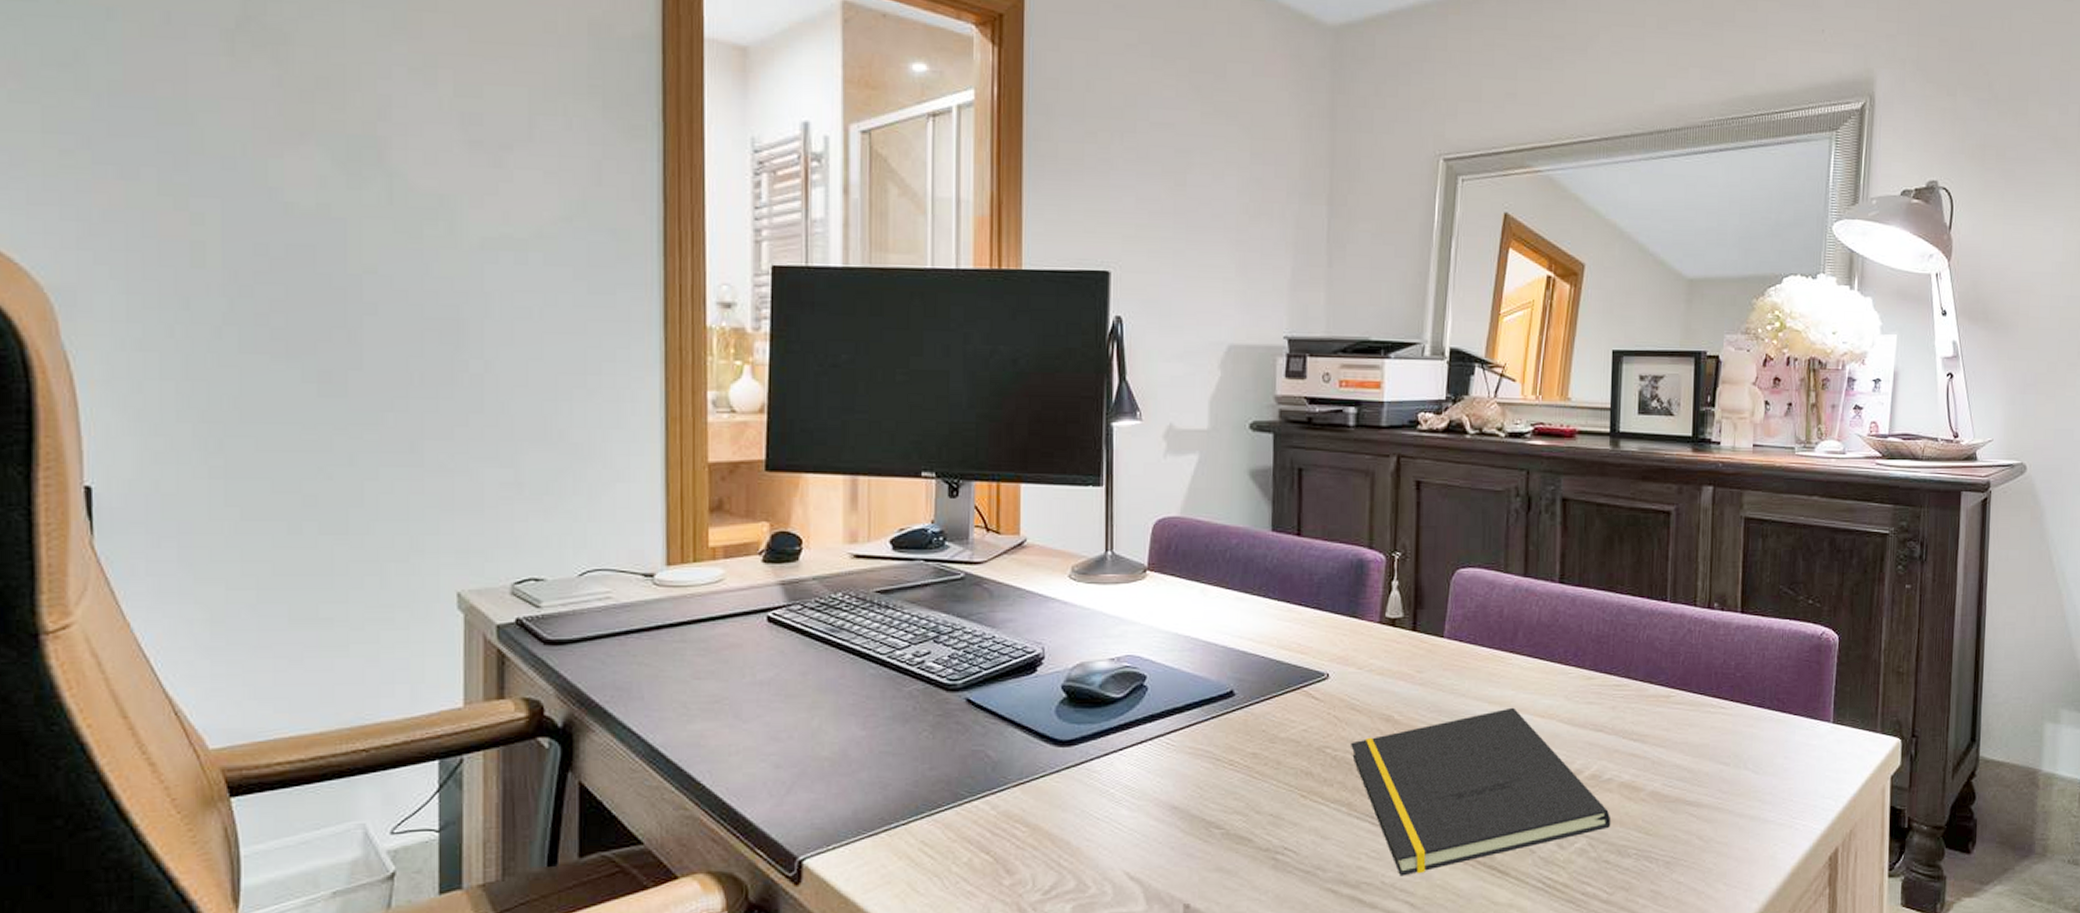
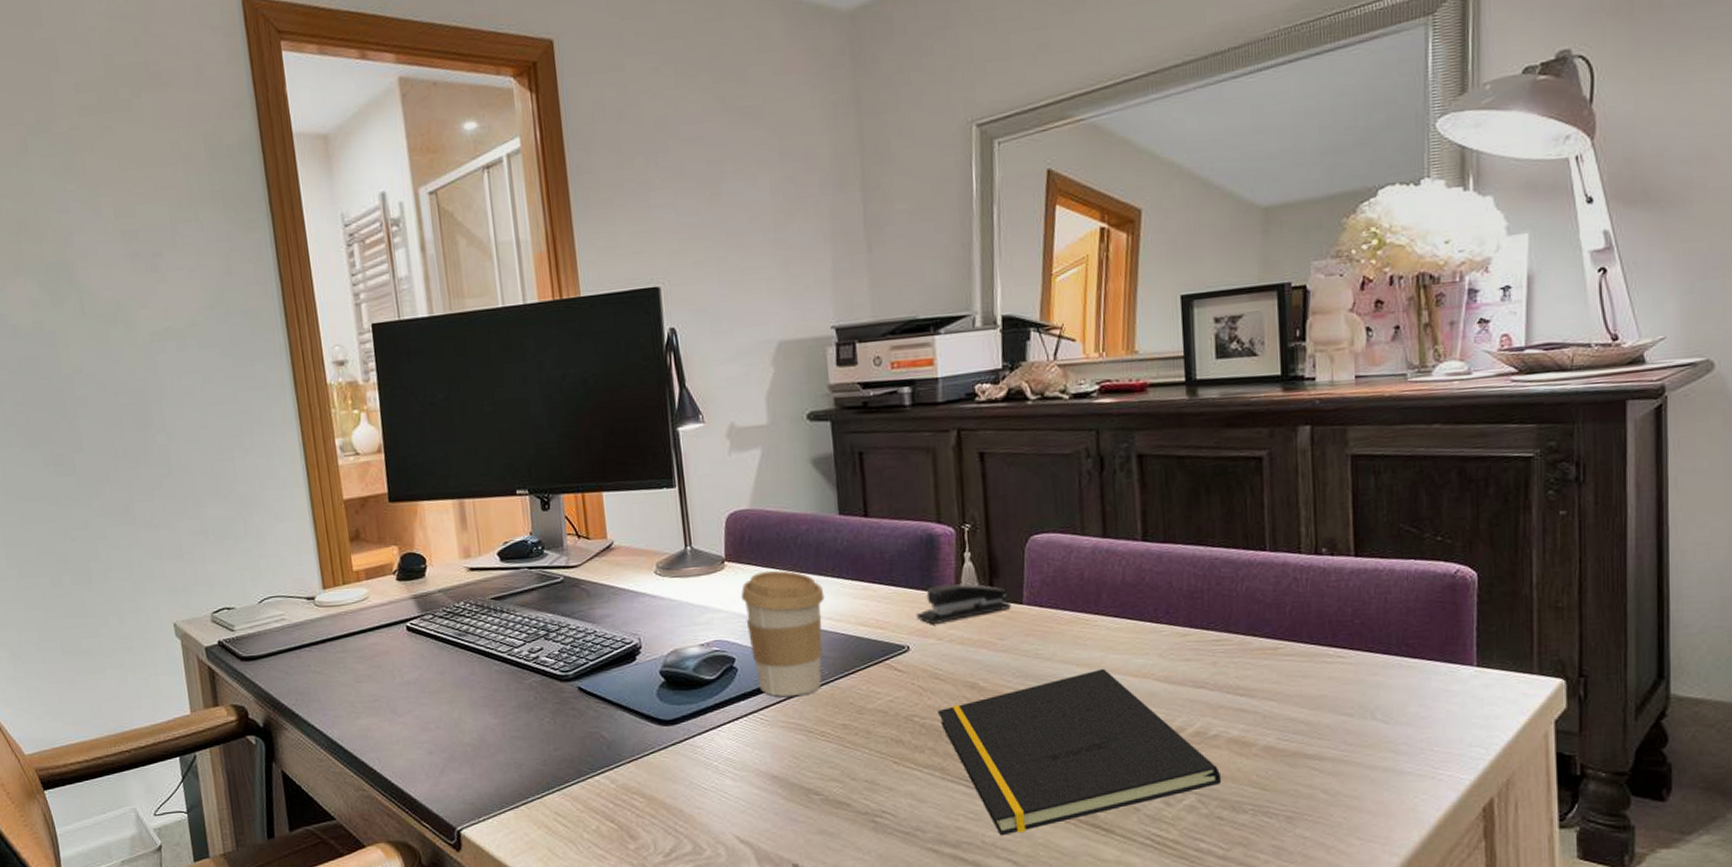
coffee cup: none [1160,585,1248,720] -> present [741,570,825,697]
stapler: none [1338,611,1432,652] -> present [916,583,1011,624]

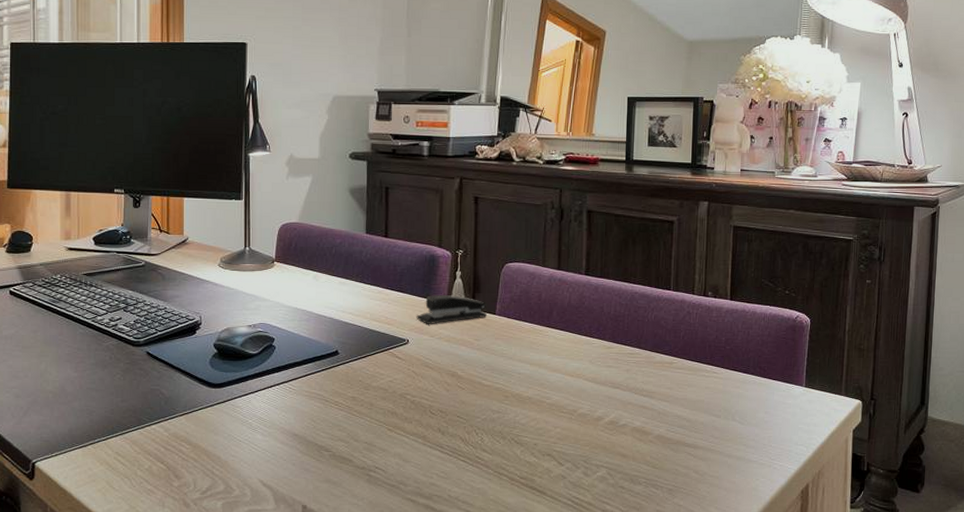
coffee cup: present [741,570,825,697] -> none [284,273,349,371]
notepad: present [937,668,1222,836] -> none [424,368,626,492]

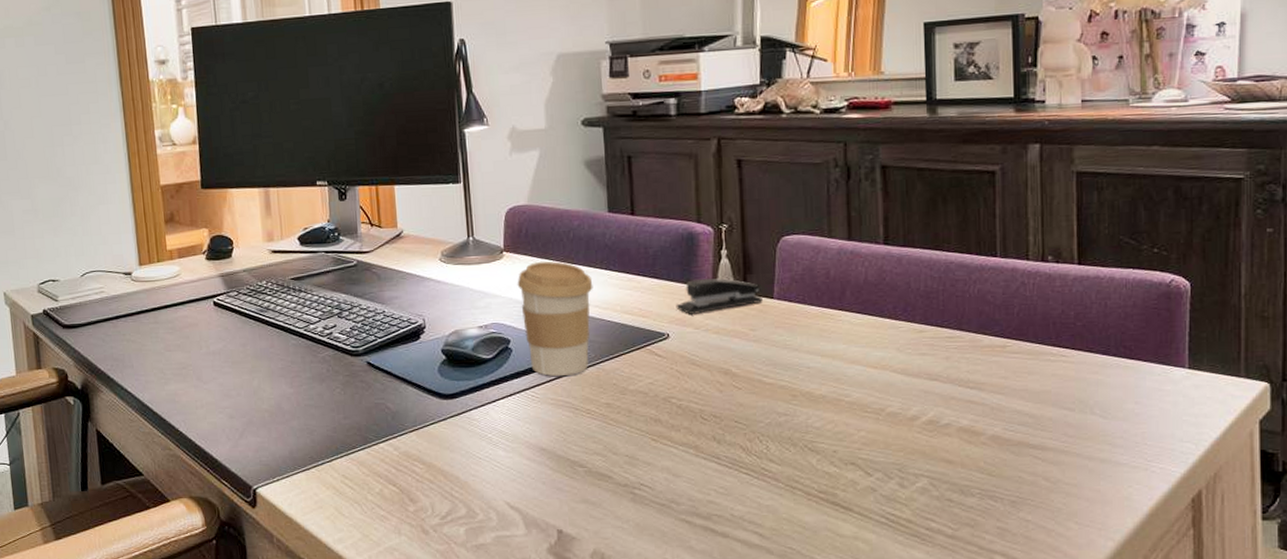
coffee cup: none [284,273,349,371] -> present [517,261,593,376]

